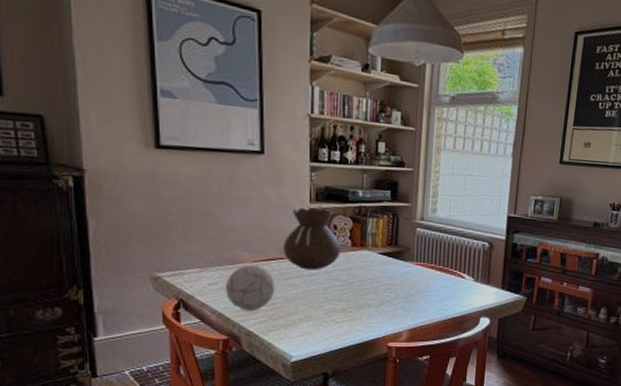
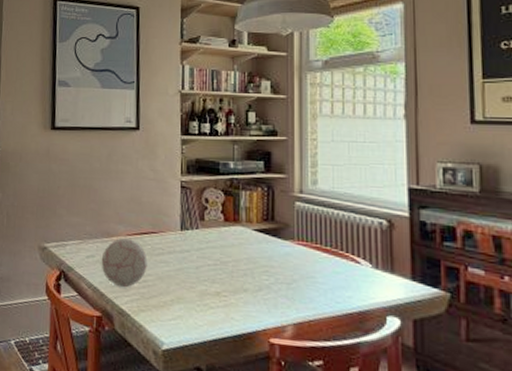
money bag: present [283,207,341,270] -> none [156,179,213,247]

